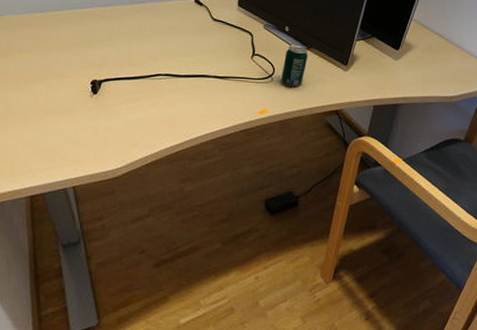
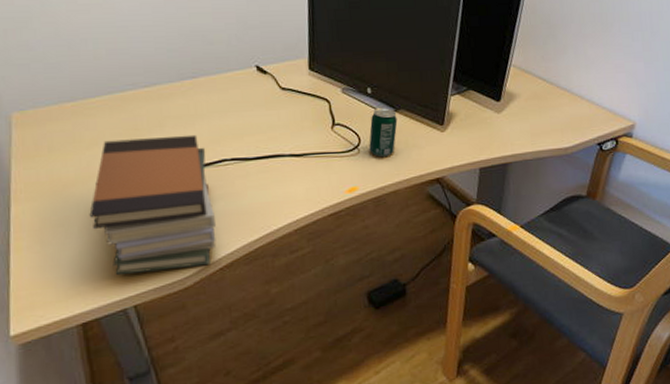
book stack: none [45,48,147,161] -> present [89,134,217,276]

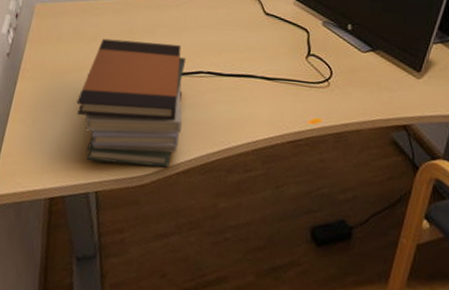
beverage can: present [369,108,398,158] -> none [339,45,373,95]

